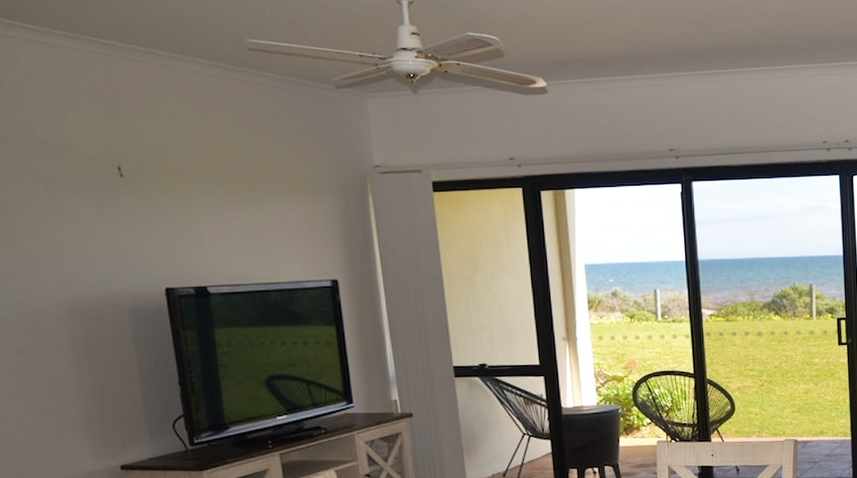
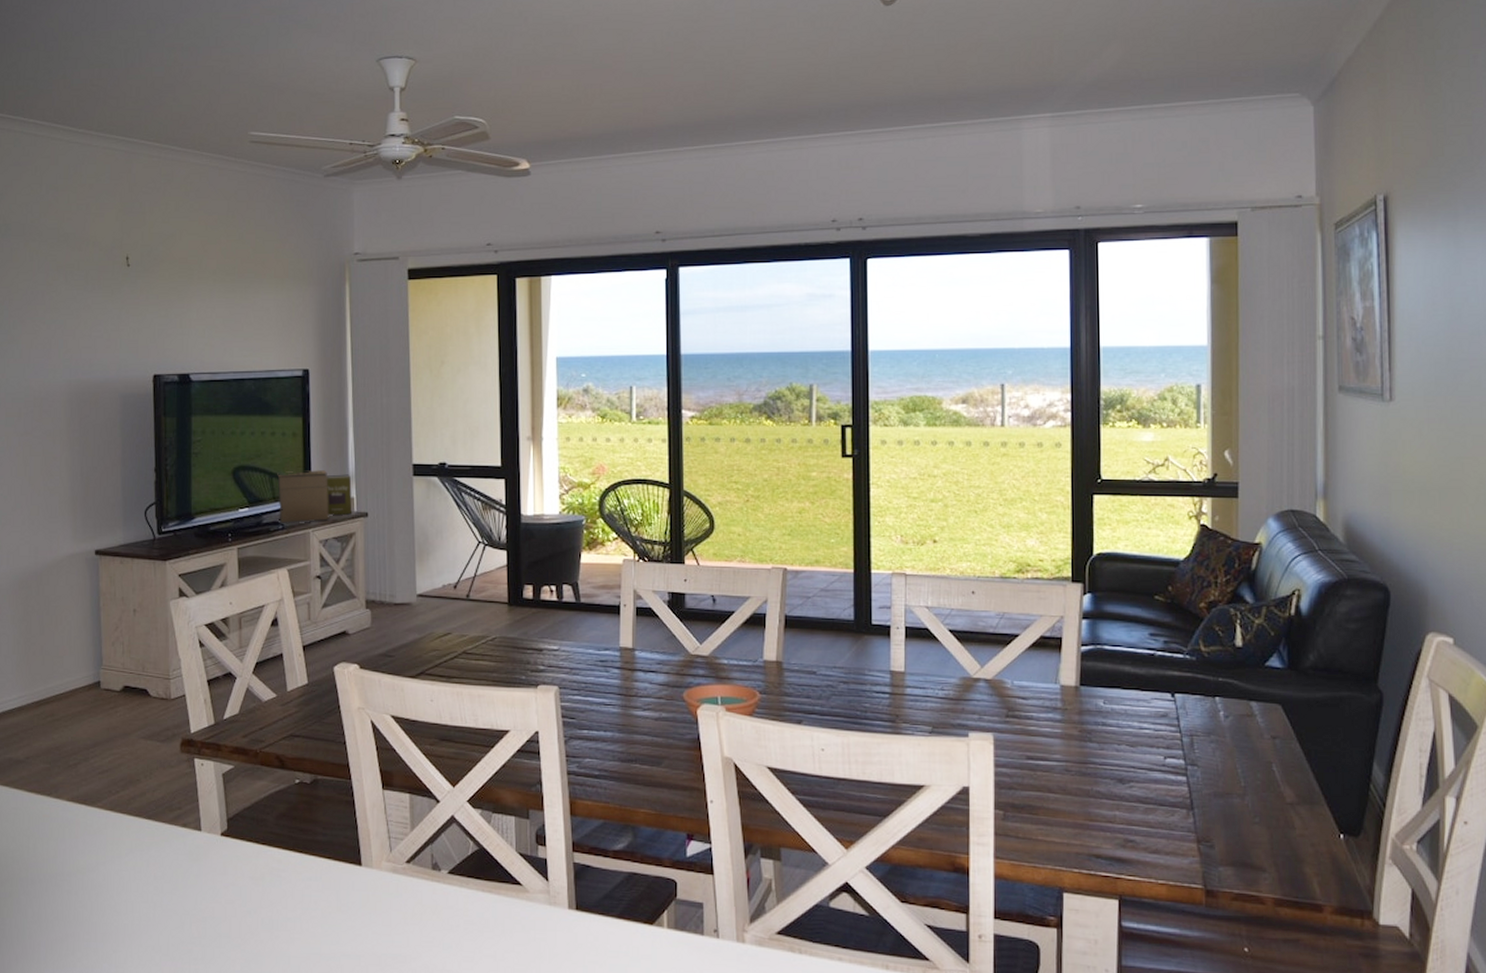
decorative box: none [314,376,373,429] -> present [277,470,329,524]
books: none [366,378,397,418] -> present [326,474,353,516]

